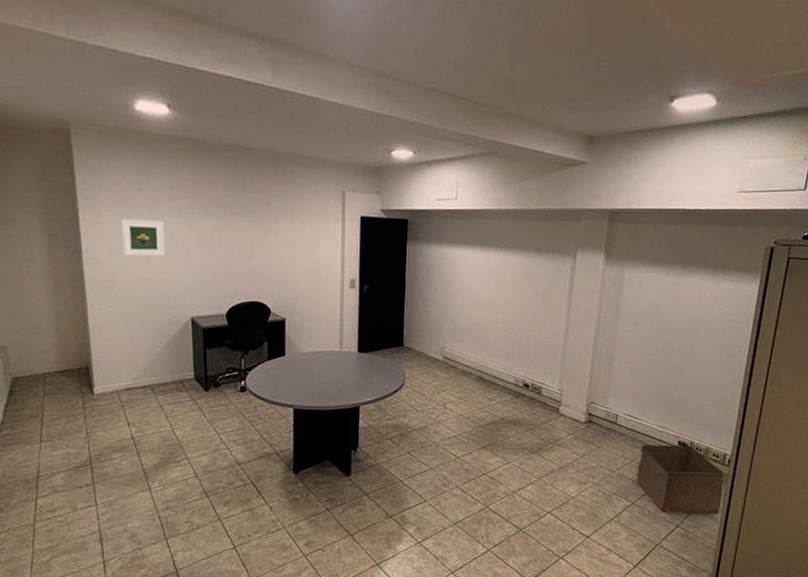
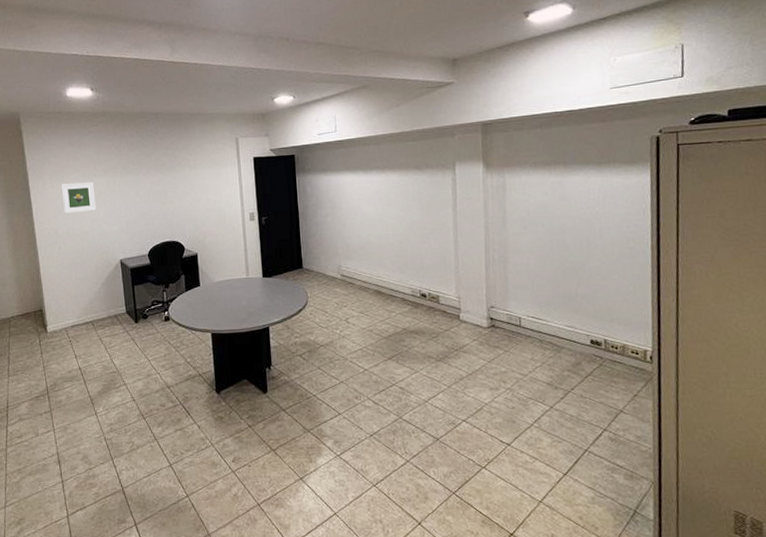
storage bin: present [636,445,724,514] -> none [550,344,650,416]

